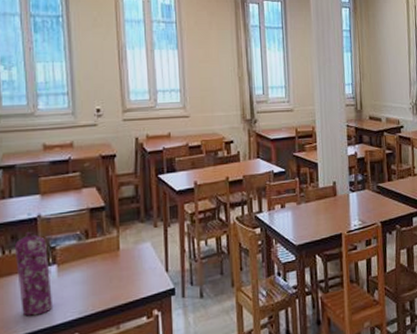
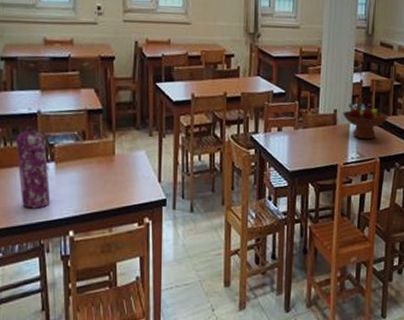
fruit bowl: none [341,175,385,207] -> present [342,104,389,140]

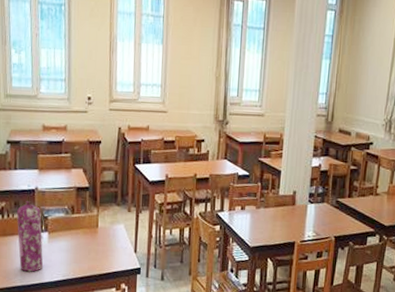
fruit bowl: present [342,104,389,140] -> none [300,186,345,220]

